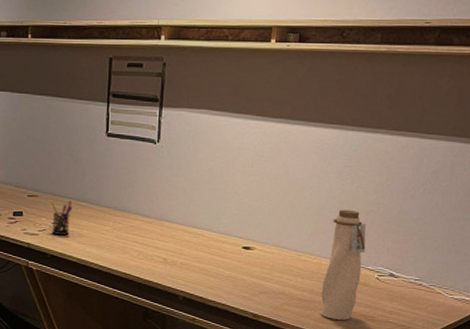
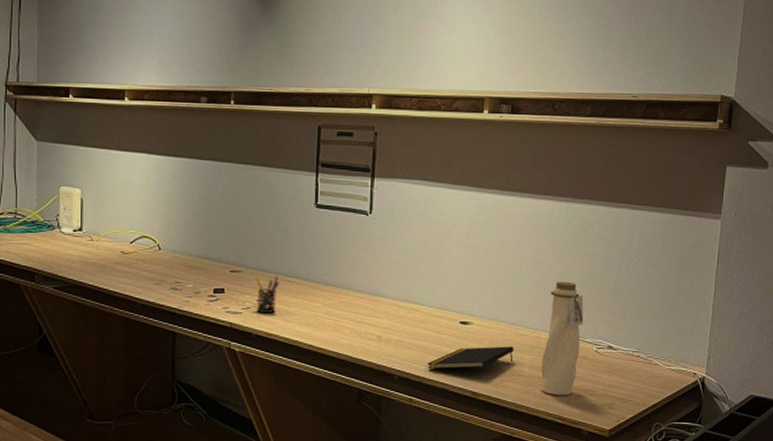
notepad: none [210,271,295,292] -> present [427,346,514,370]

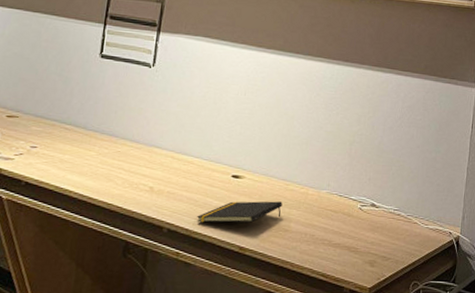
pen holder: present [256,276,279,313] -> none [29,123,56,160]
water bottle: present [541,281,584,395] -> none [306,139,350,252]

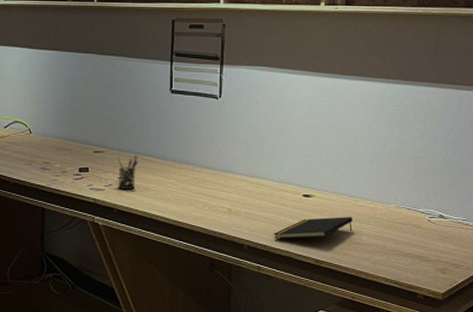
pen holder: none [29,123,56,160] -> present [117,155,138,189]

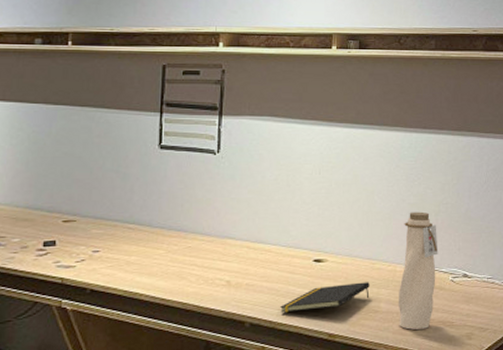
pen holder: present [117,155,138,189] -> none [92,223,119,265]
water bottle: none [378,156,417,261] -> present [398,211,438,330]

